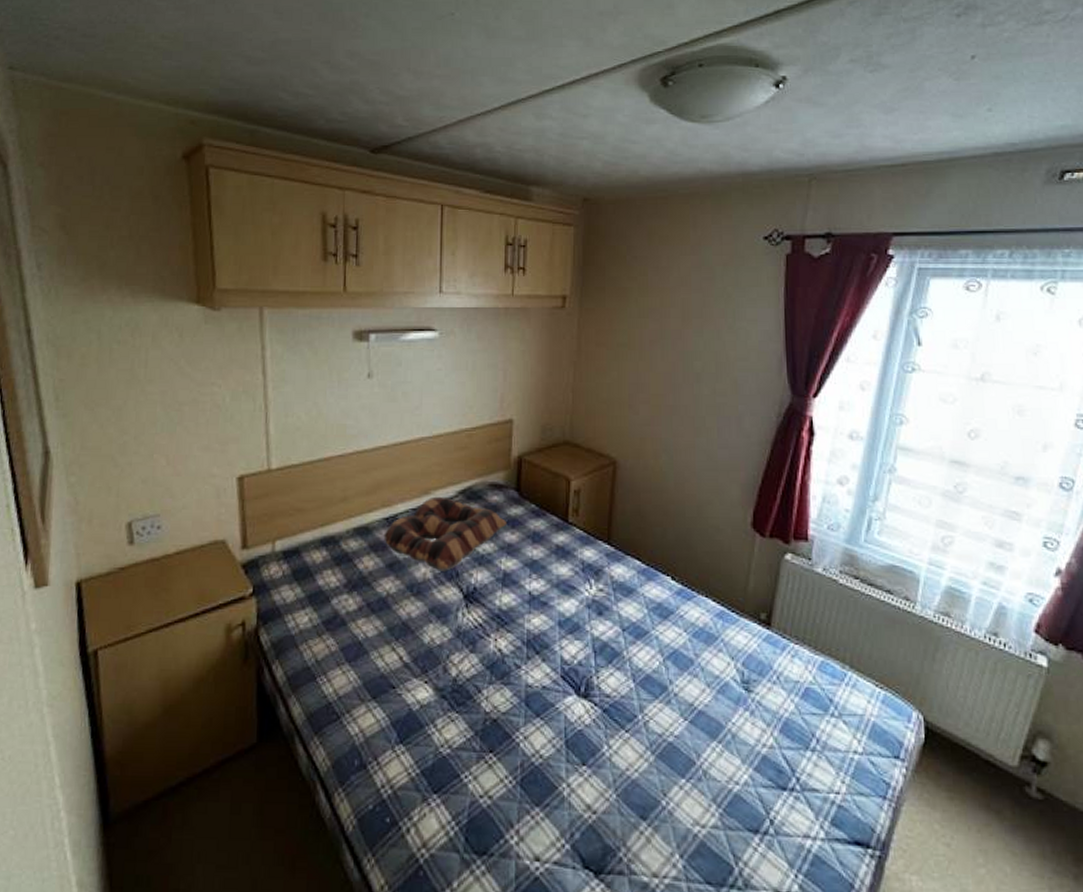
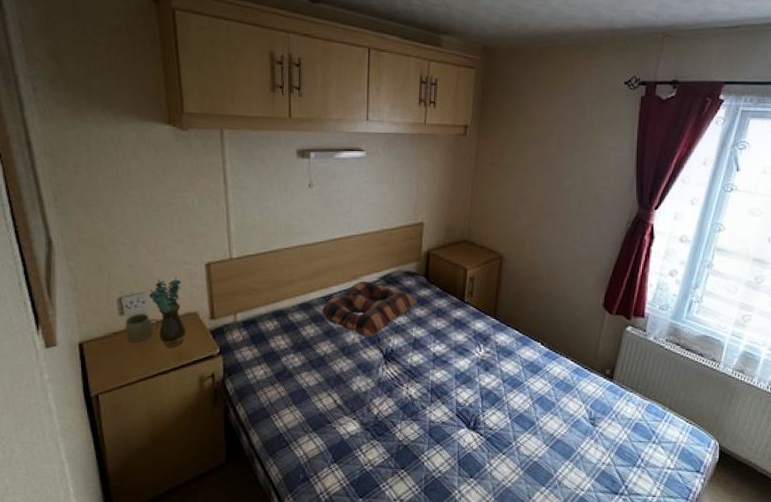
mug: none [134,543,178,581] -> present [125,314,159,343]
vase: none [165,495,211,587] -> present [148,277,186,348]

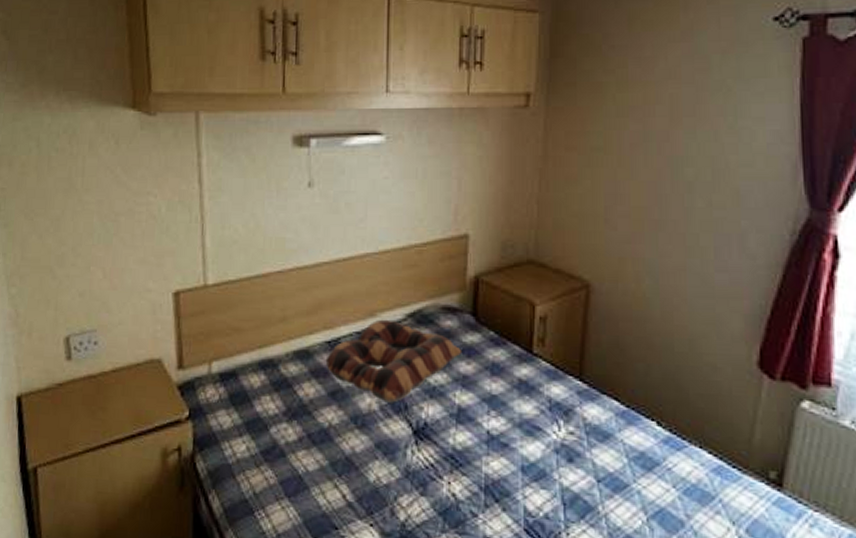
mug: present [125,314,159,343] -> none [72,359,114,398]
vase: present [148,277,186,348] -> none [102,310,147,407]

